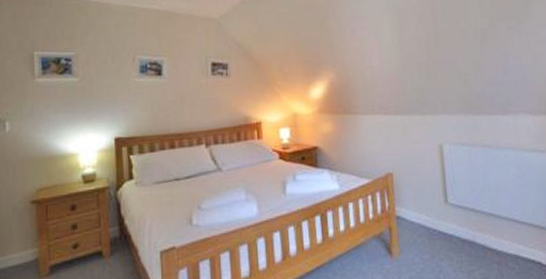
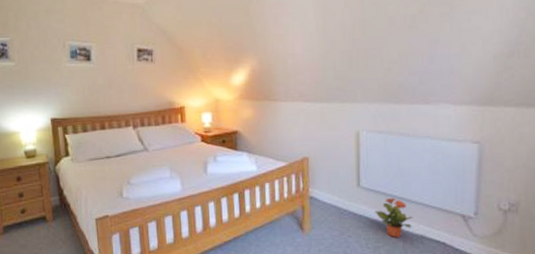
potted plant: none [465,213,505,260] -> present [375,197,413,238]

